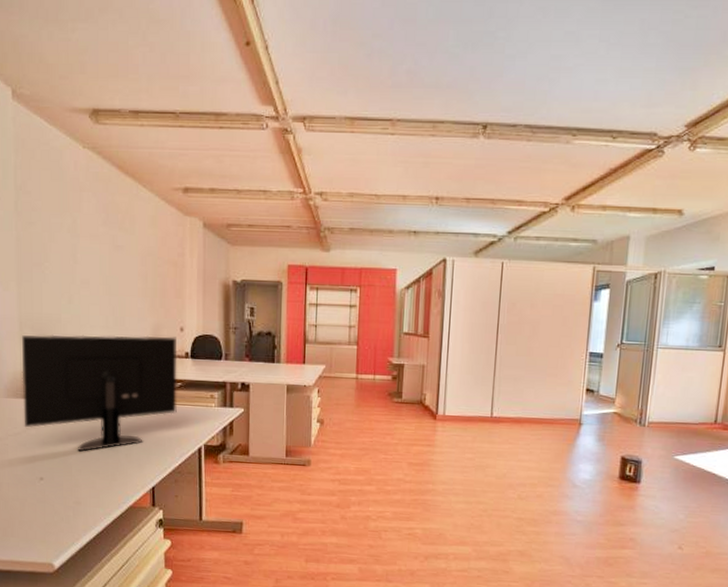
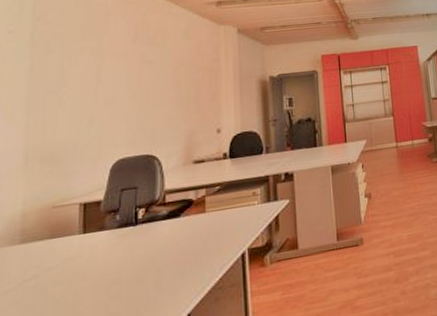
monitor: present [21,334,177,452] -> none [20,139,215,294]

